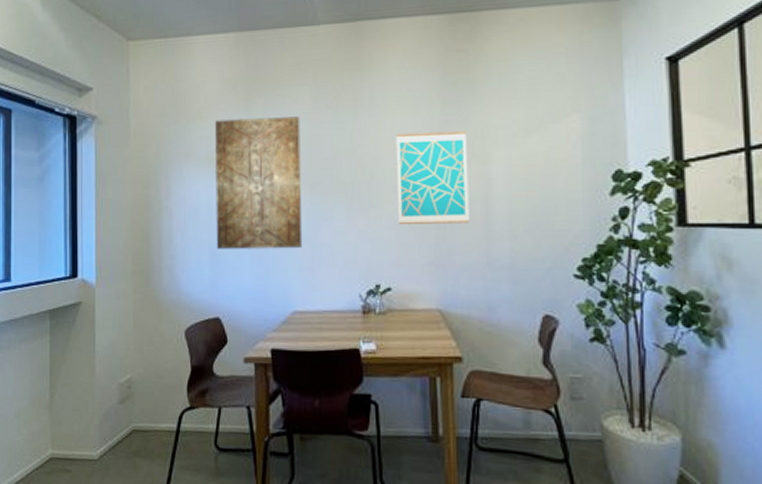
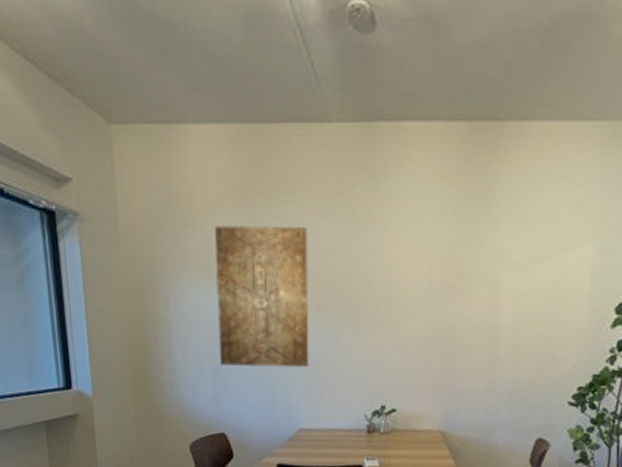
wall art: present [396,131,469,224] -> none [406,253,480,349]

